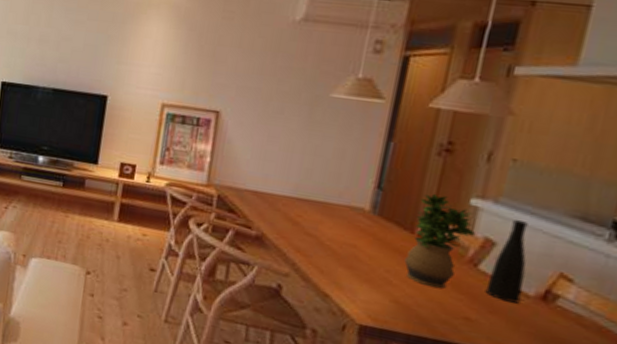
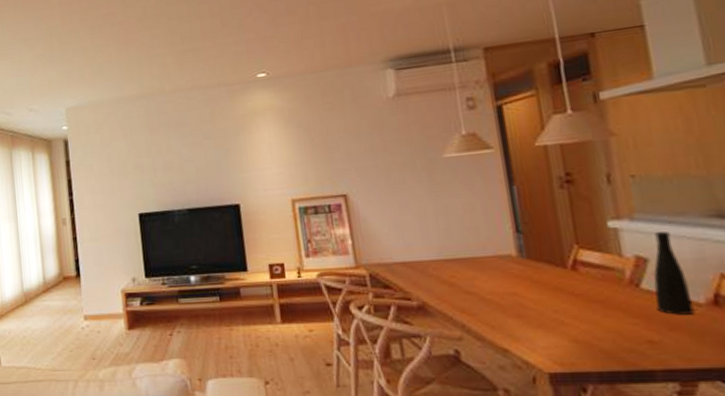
potted plant: present [404,193,477,289] -> none [561,224,626,318]

